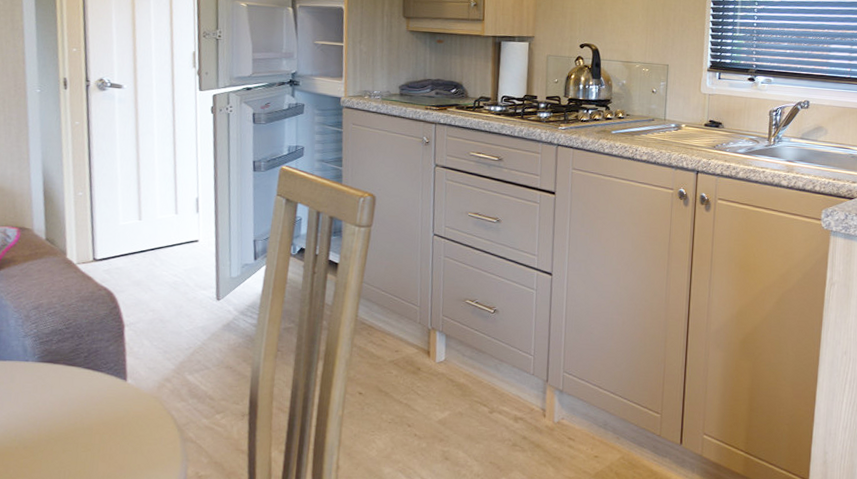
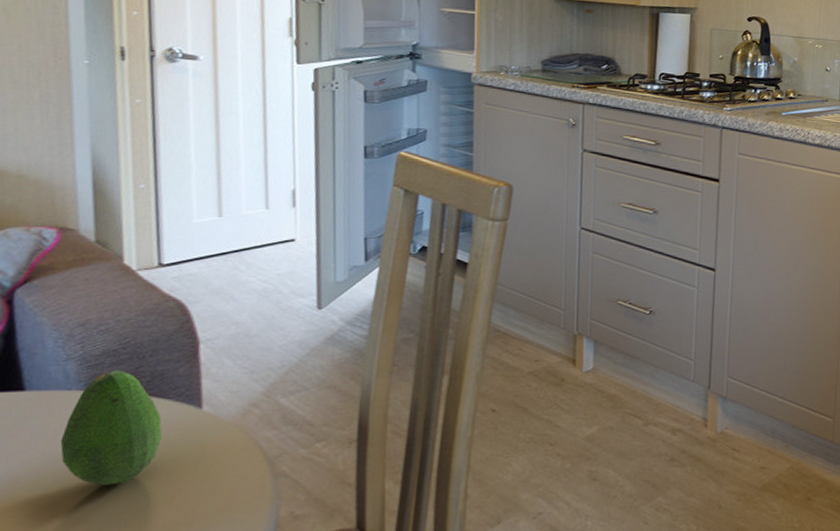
fruit: none [20,346,97,442] -> present [60,370,163,485]

